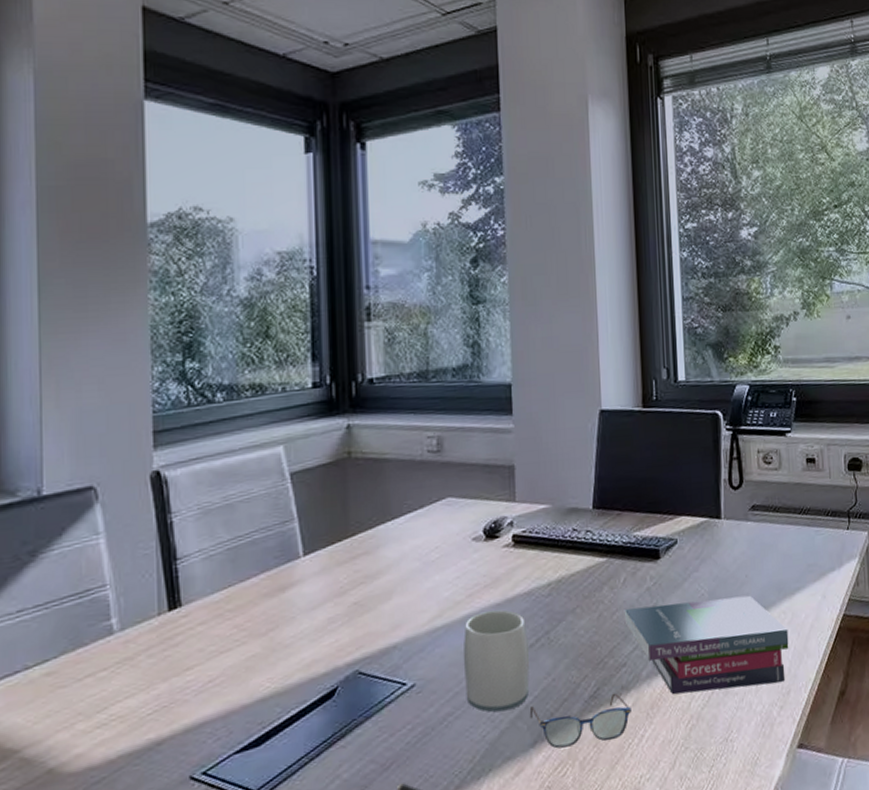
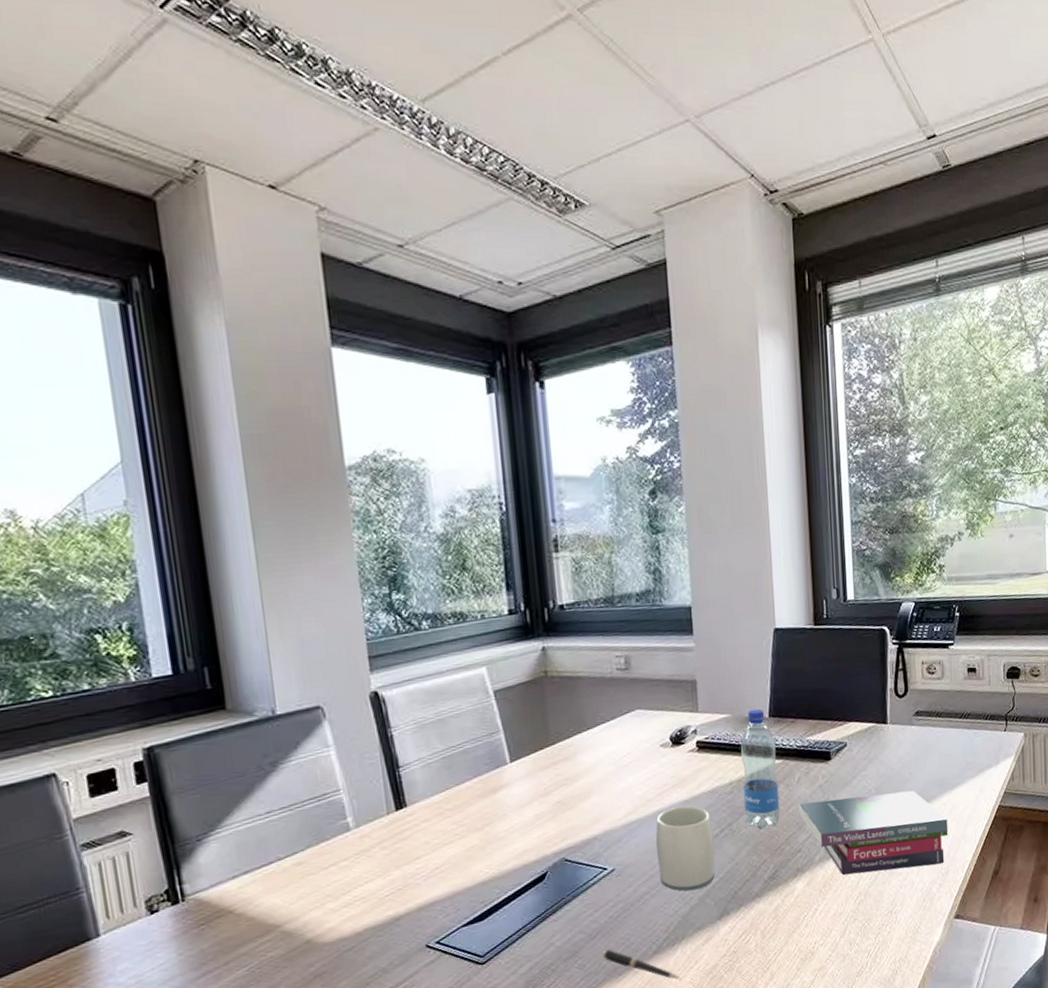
glasses: present [529,692,631,749] -> none [716,874,806,921]
bottle: none [561,499,604,640] -> present [741,708,780,830]

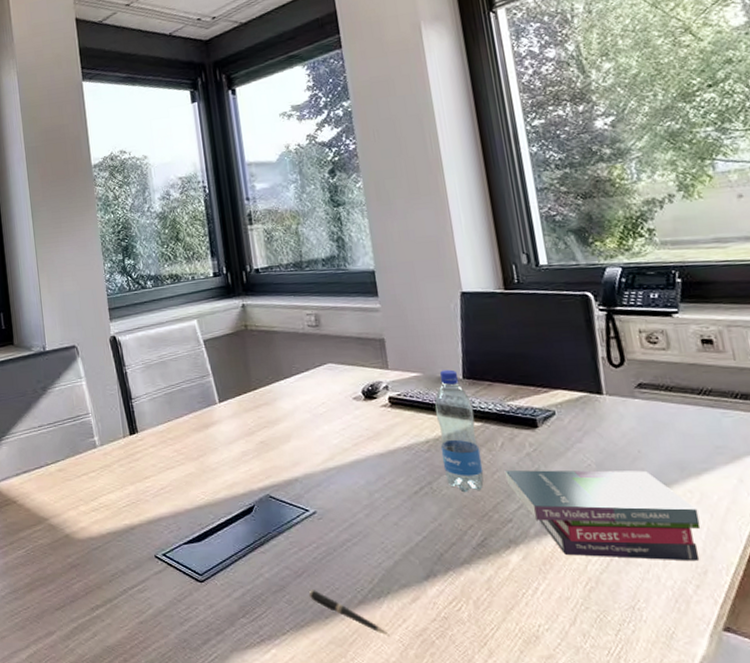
mug: present [655,805,715,891] -> none [353,459,418,545]

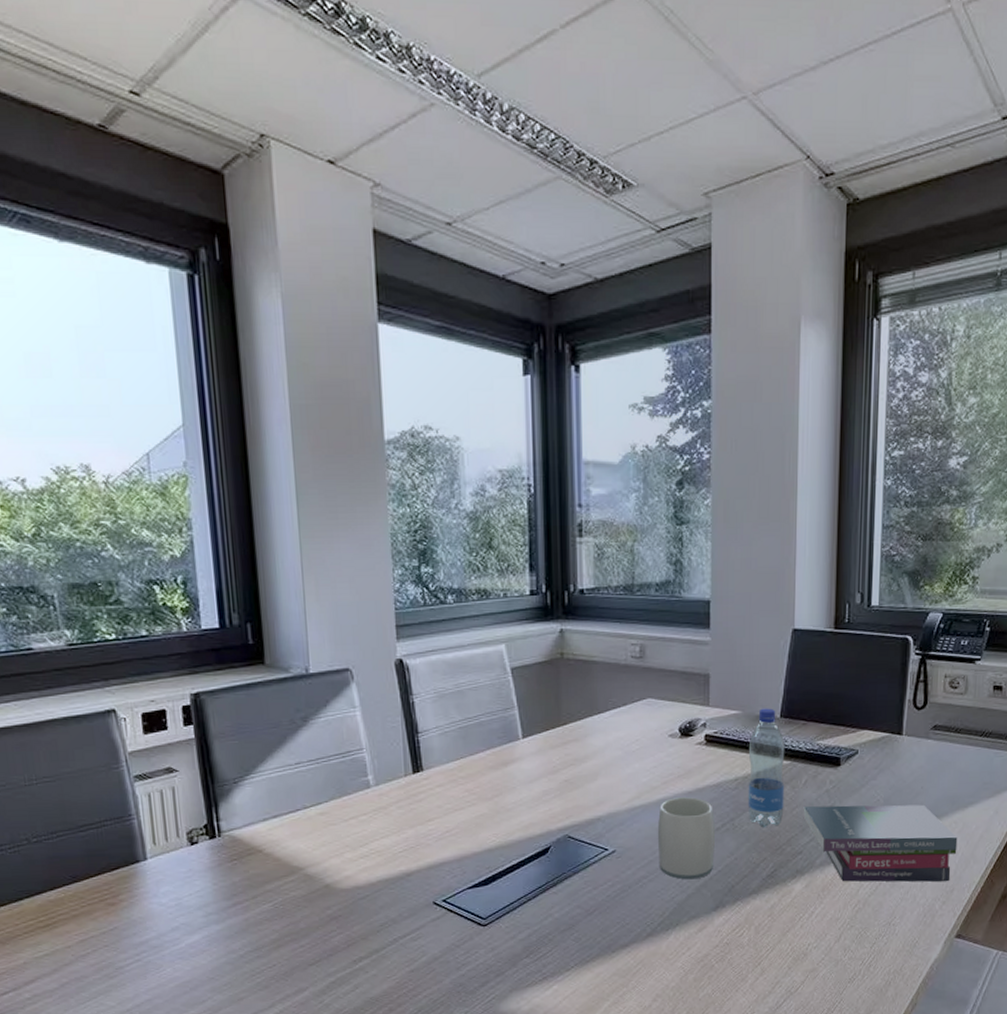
pen: present [308,588,390,636] -> none [598,925,673,964]
mug: none [353,459,418,545] -> present [657,797,715,880]

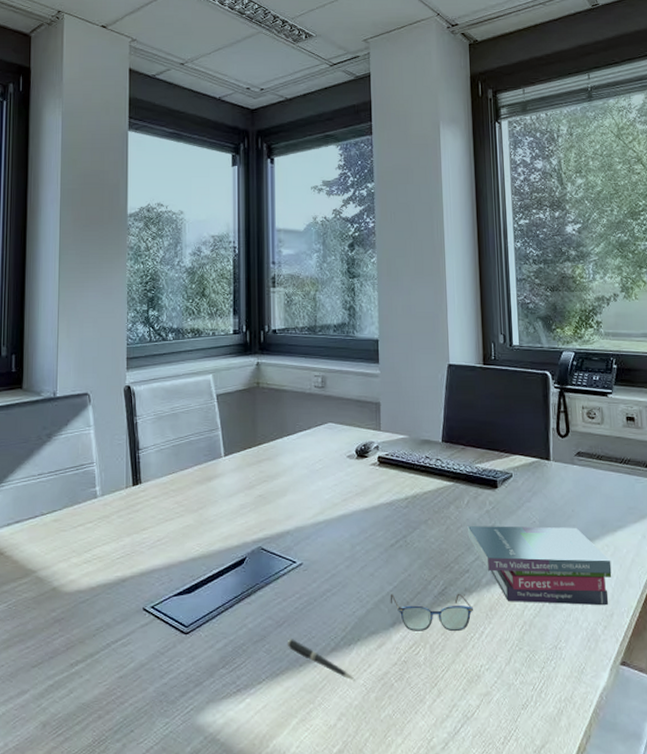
pen: none [598,925,673,964] -> present [287,638,355,681]
mug: present [657,797,715,880] -> none [338,514,390,595]
glasses: none [713,875,804,914] -> present [390,593,473,632]
bottle: present [748,708,785,828] -> none [416,433,450,546]

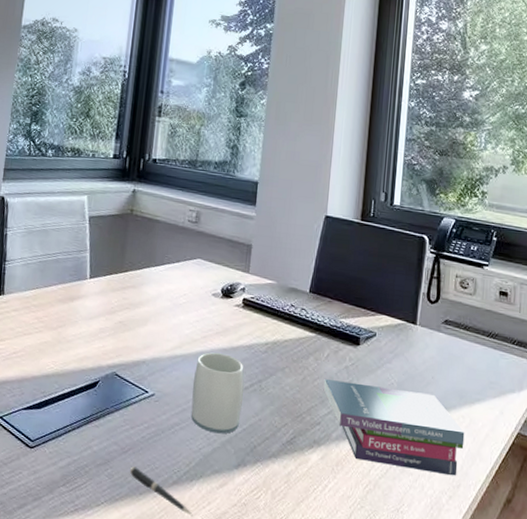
mug: none [338,514,390,595] -> present [191,352,245,434]
glasses: present [390,593,473,632] -> none [237,436,320,482]

